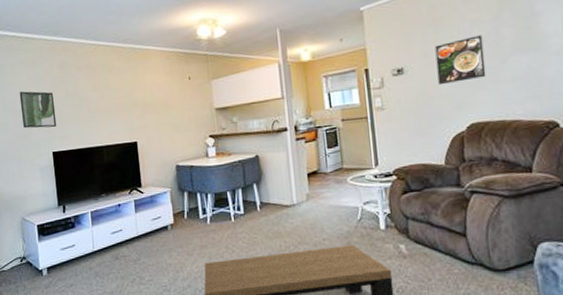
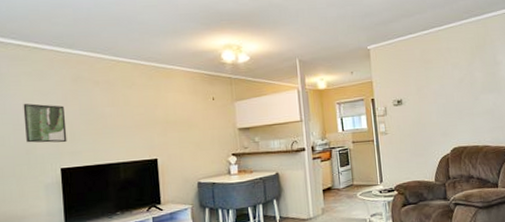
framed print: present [435,35,486,85] -> none [426,76,464,116]

